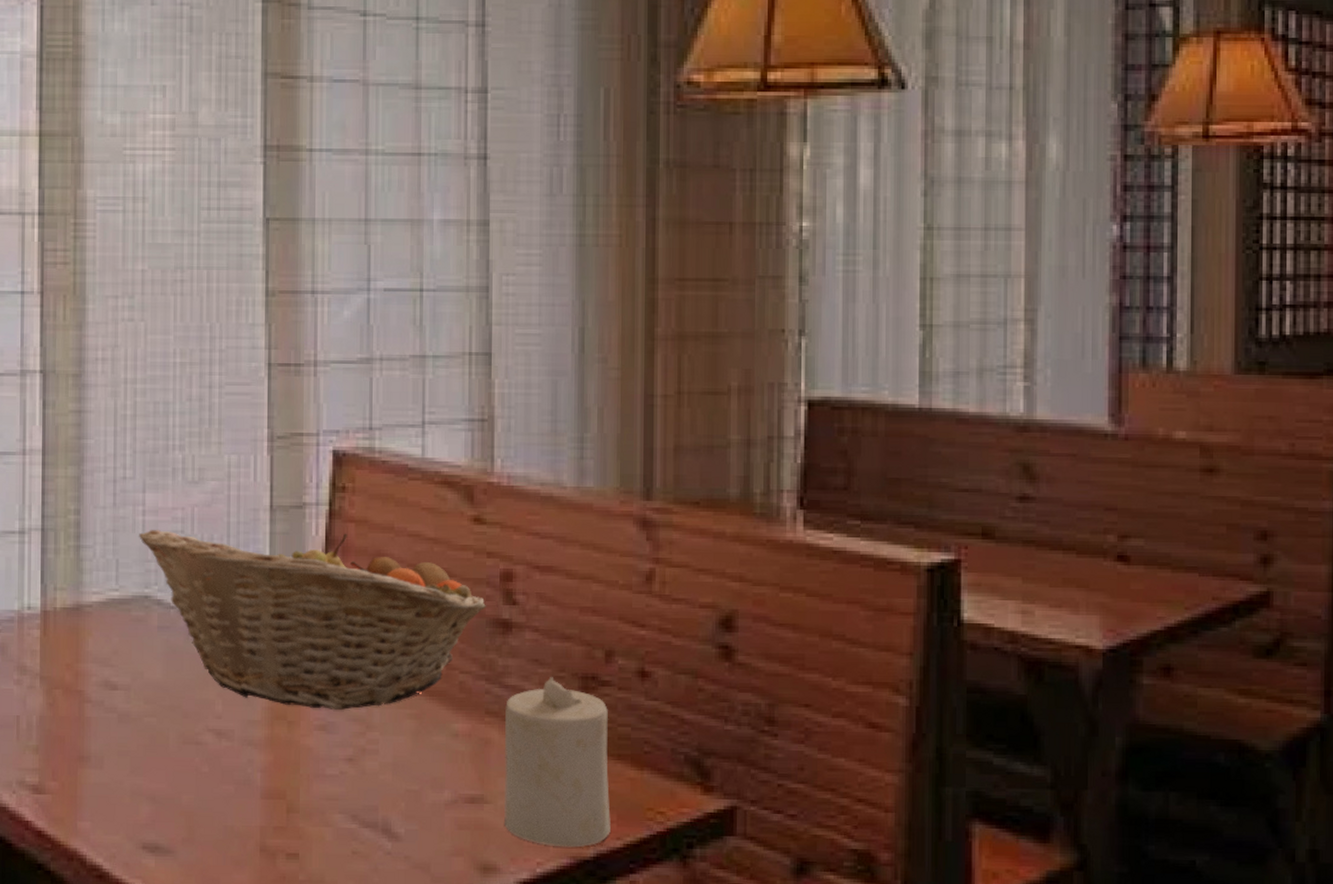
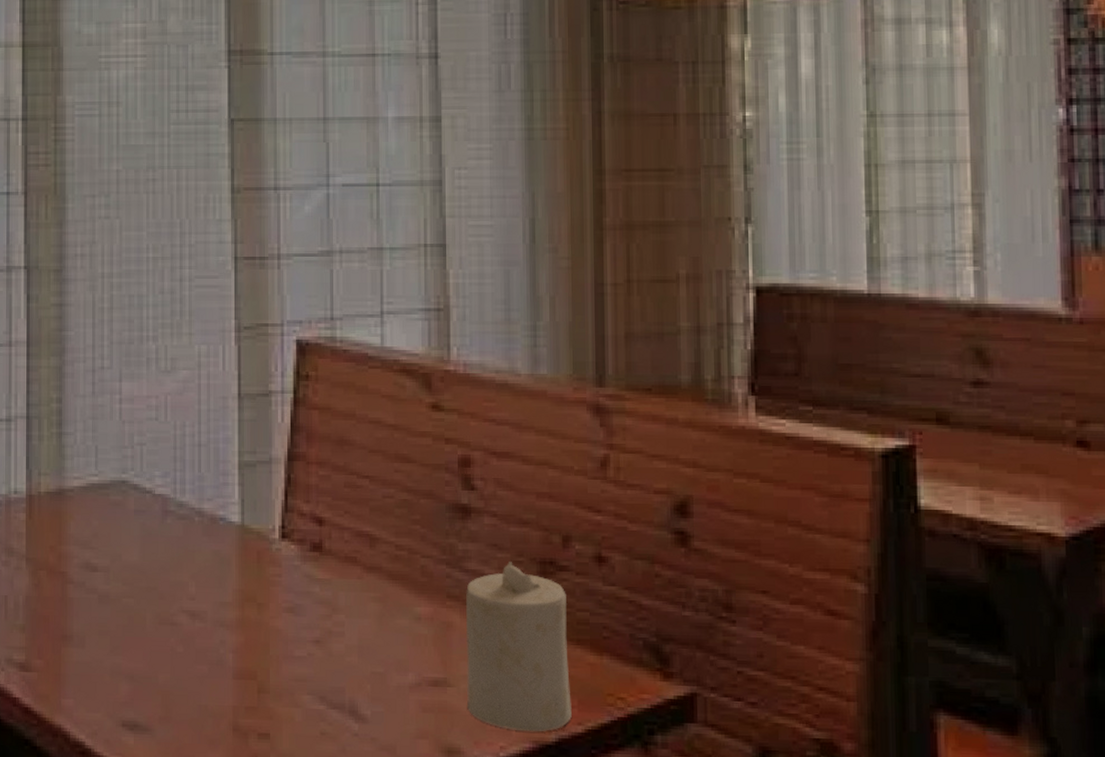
fruit basket: present [139,529,487,710] -> none [116,416,446,592]

